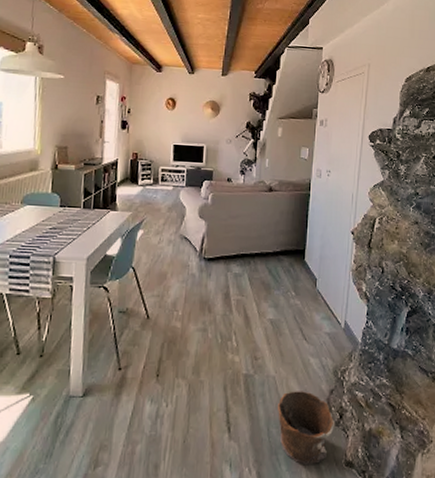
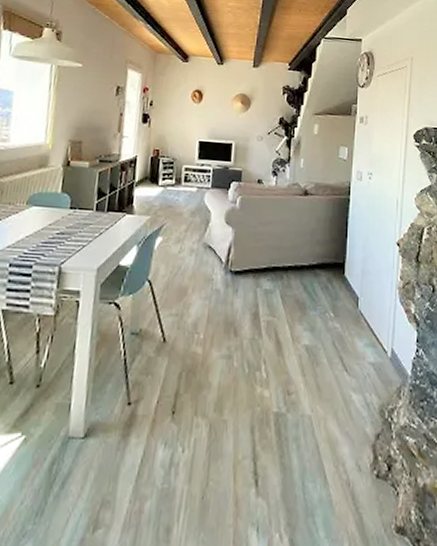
clay pot: present [278,391,336,465] -> none [314,434,383,531]

